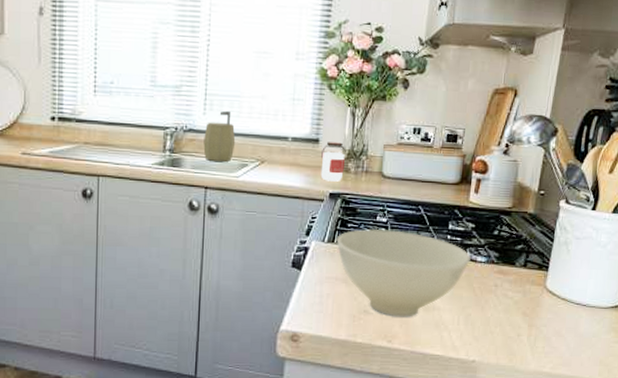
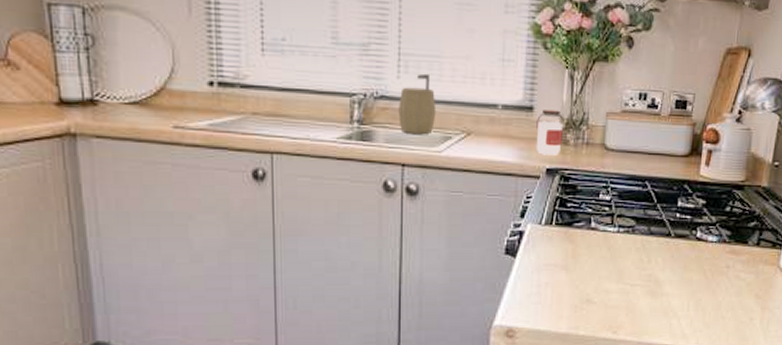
bowl: present [336,228,471,317] -> none [554,207,701,305]

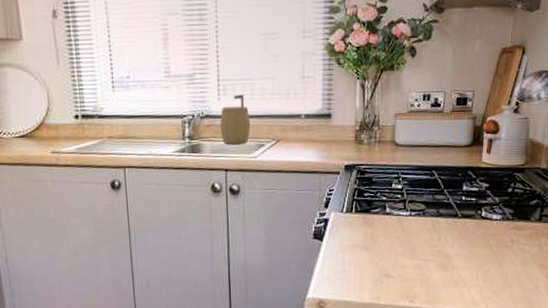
jar: present [536,110,564,156] -> none [334,115,358,154]

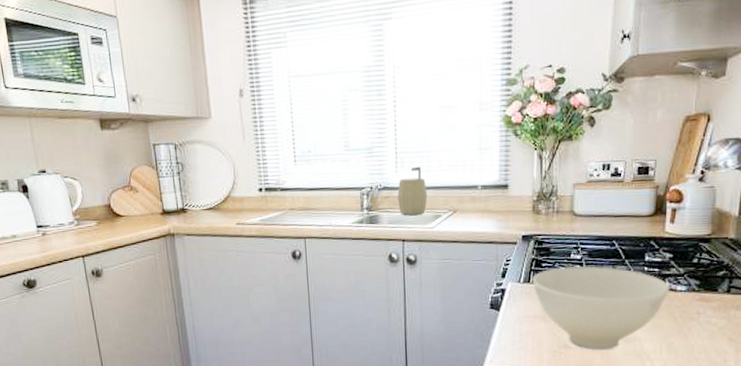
bowl: none [354,195,486,278] -> present [532,265,670,350]

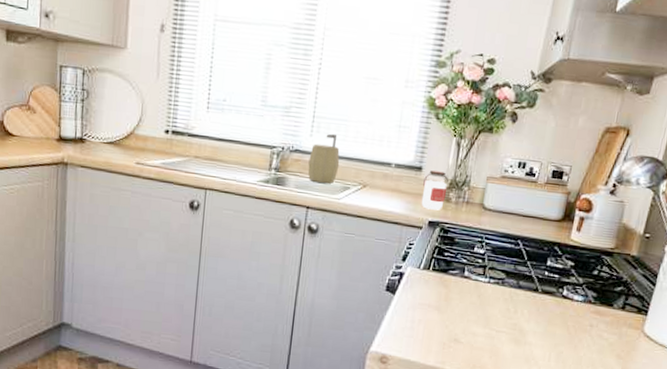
jar: none [511,186,536,225] -> present [421,170,449,211]
bowl: present [532,265,670,350] -> none [432,259,568,349]

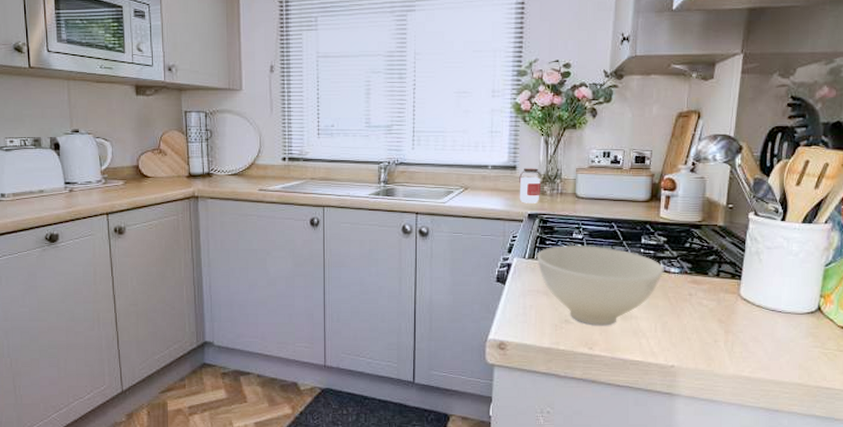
soap dispenser: present [307,133,340,184] -> none [413,145,441,191]
bowl: none [432,259,568,349] -> present [536,244,664,326]

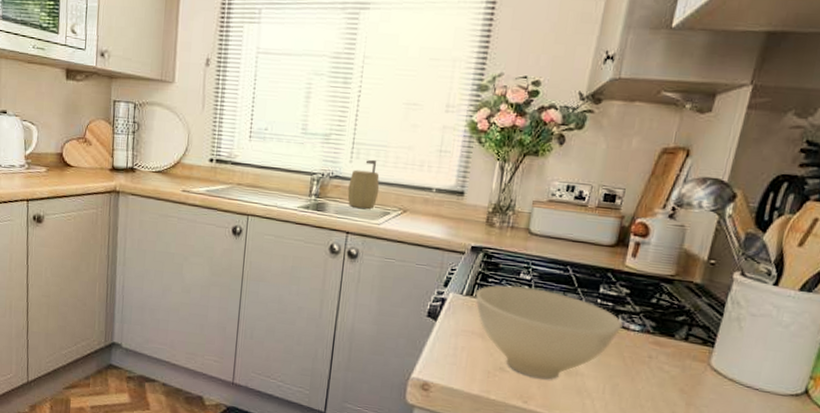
soap dispenser: none [413,145,441,191] -> present [347,159,380,209]
jar: present [519,168,542,203] -> none [463,195,492,236]

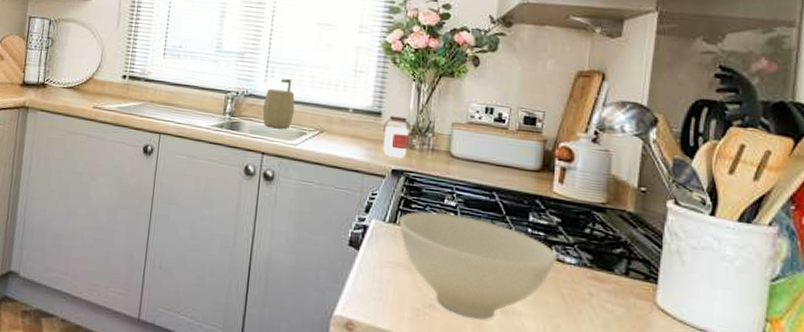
jar: none [463,195,492,236] -> present [382,116,411,158]

